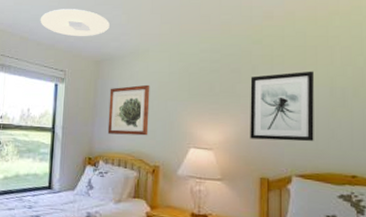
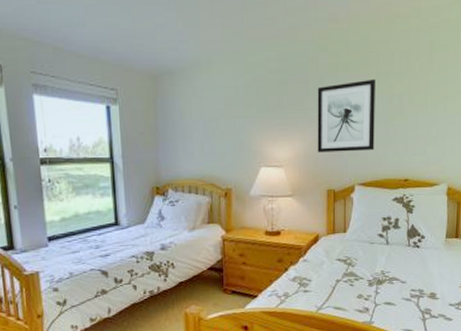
ceiling light: present [40,9,110,37] -> none [75,9,164,46]
wall art: present [107,84,150,136] -> none [171,101,218,159]

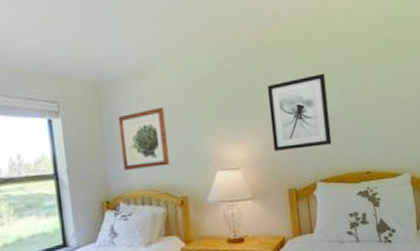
wall art: none [171,101,218,159] -> present [118,107,170,170]

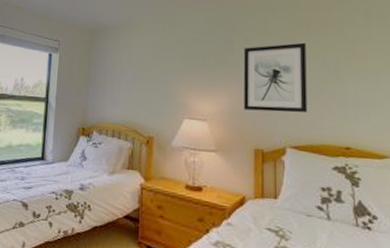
wall art: present [118,107,170,170] -> none [101,55,144,106]

